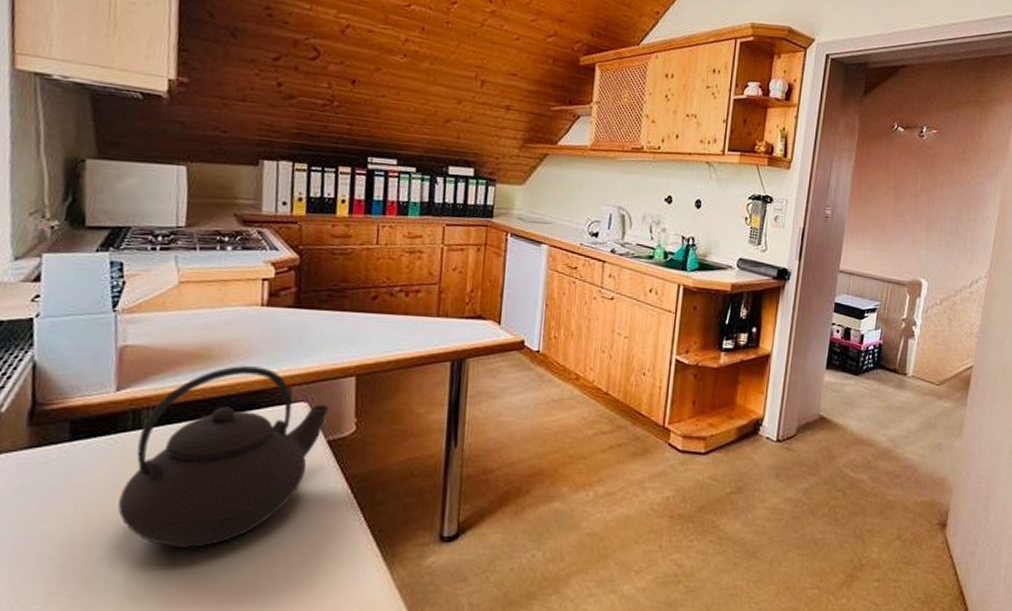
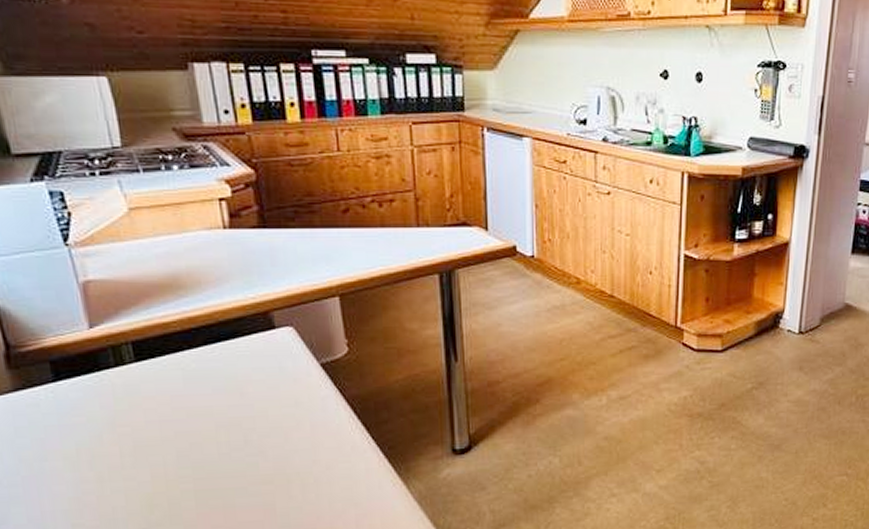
teapot: present [118,366,329,548] -> none [118,293,317,477]

